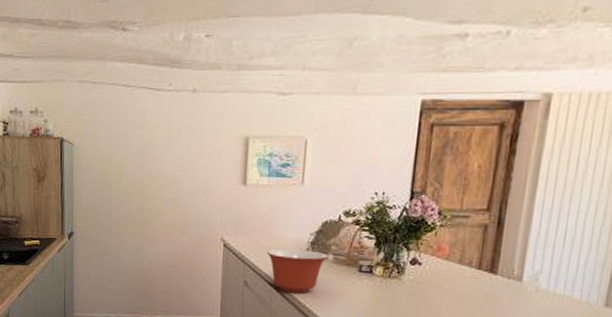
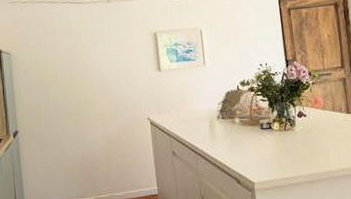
mixing bowl: present [267,248,328,293] -> none [186,117,235,155]

